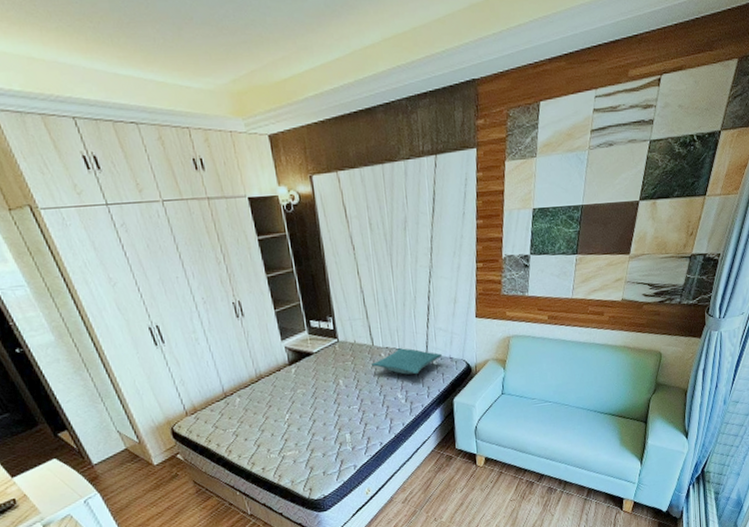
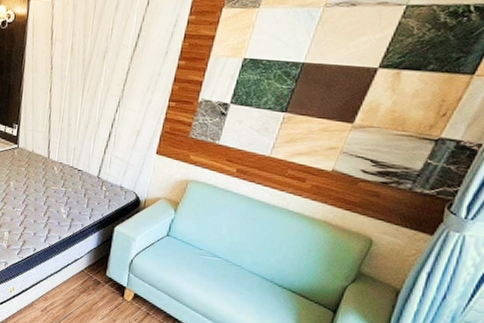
pillow: present [372,348,442,375] -> none [43,166,113,195]

